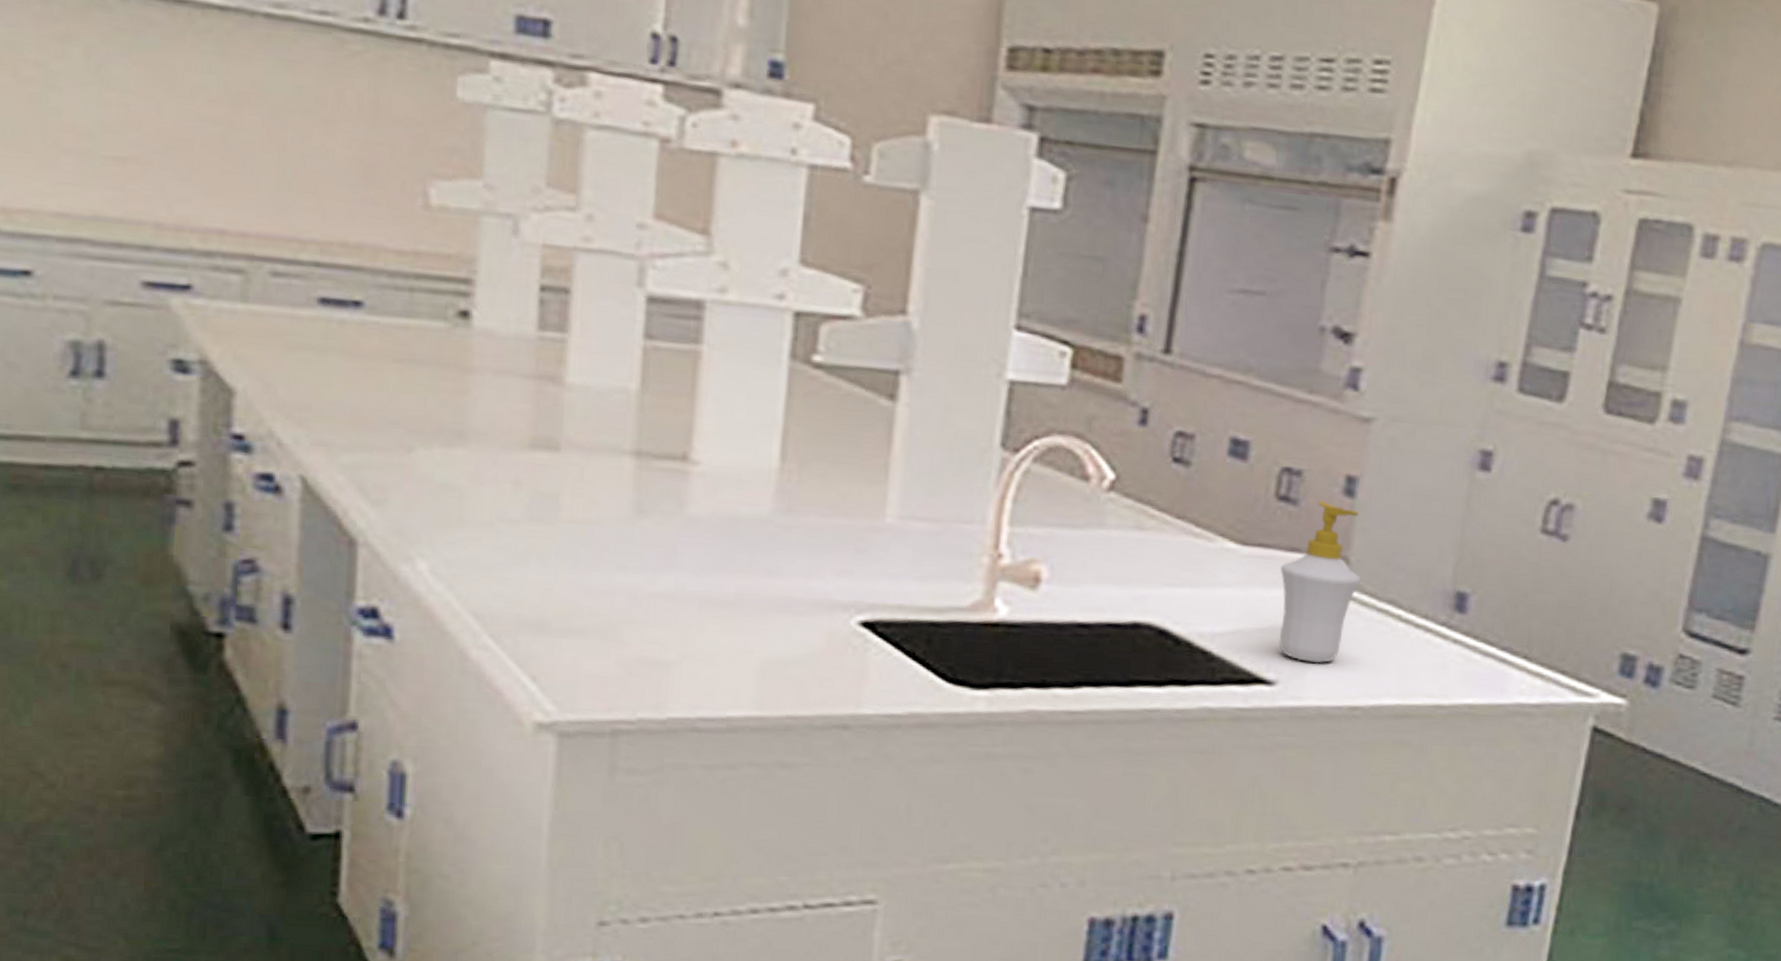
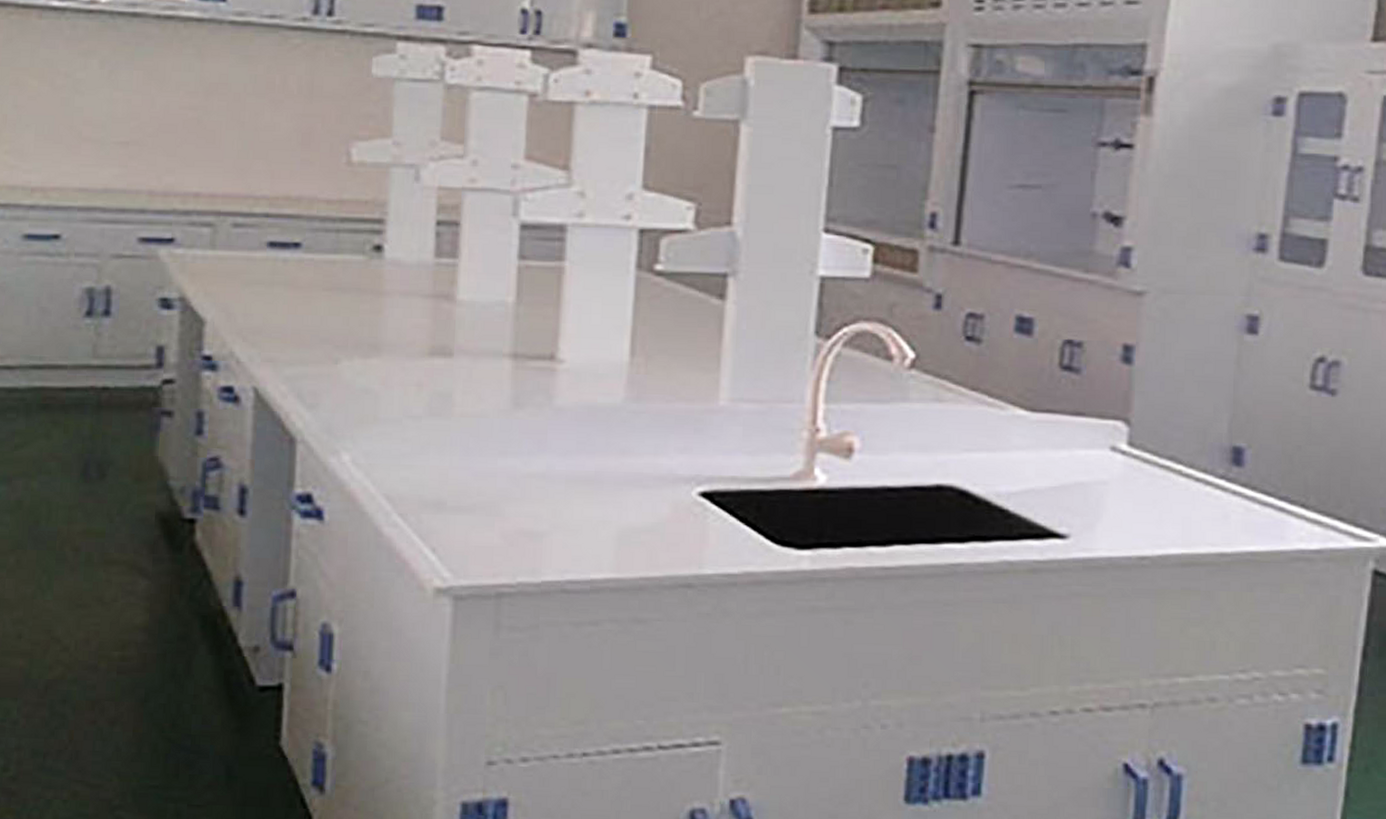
soap bottle: present [1278,500,1362,664] -> none [1067,367,1143,518]

